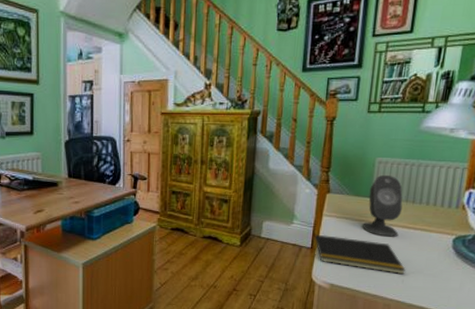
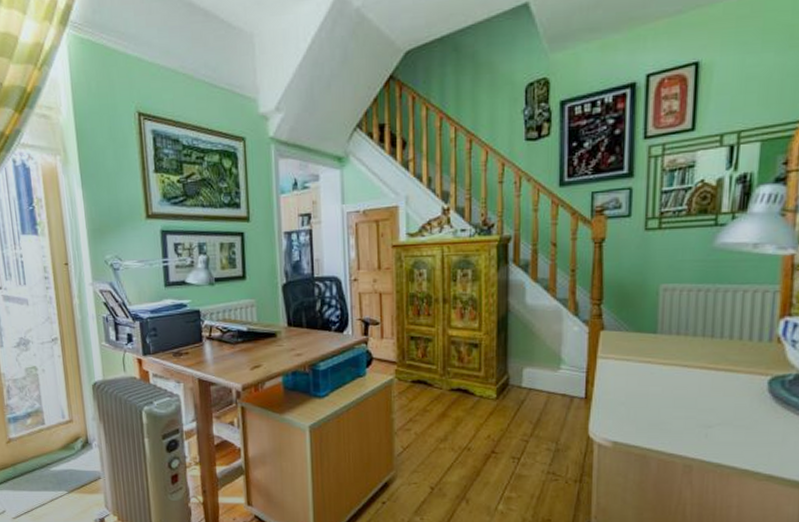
notepad: present [313,234,406,275] -> none [587,381,709,428]
speaker: present [362,174,403,237] -> none [649,304,699,381]

